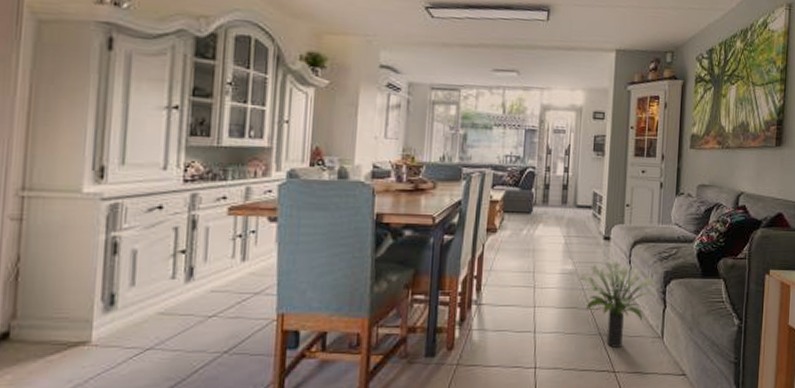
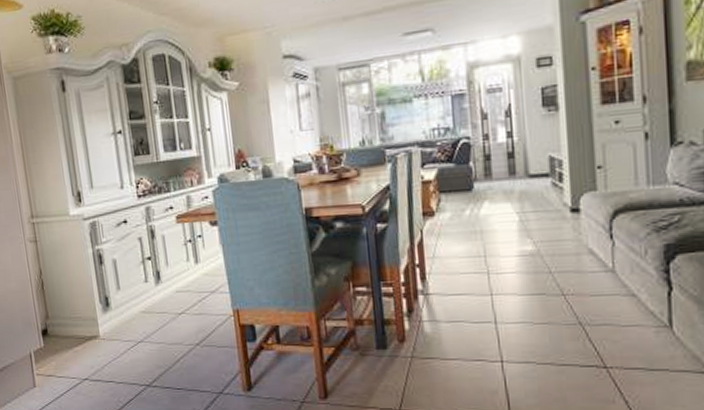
potted plant: present [579,261,656,348] -> none [543,236,655,339]

